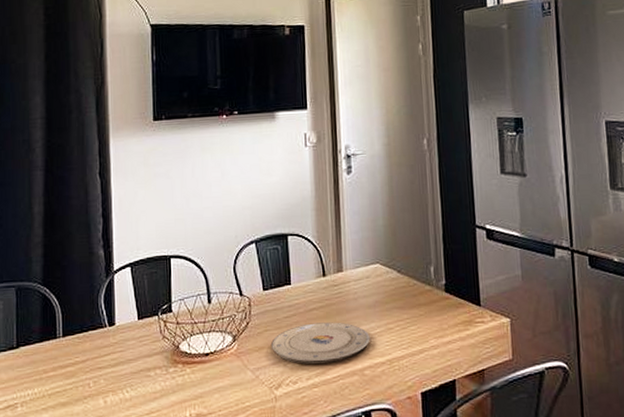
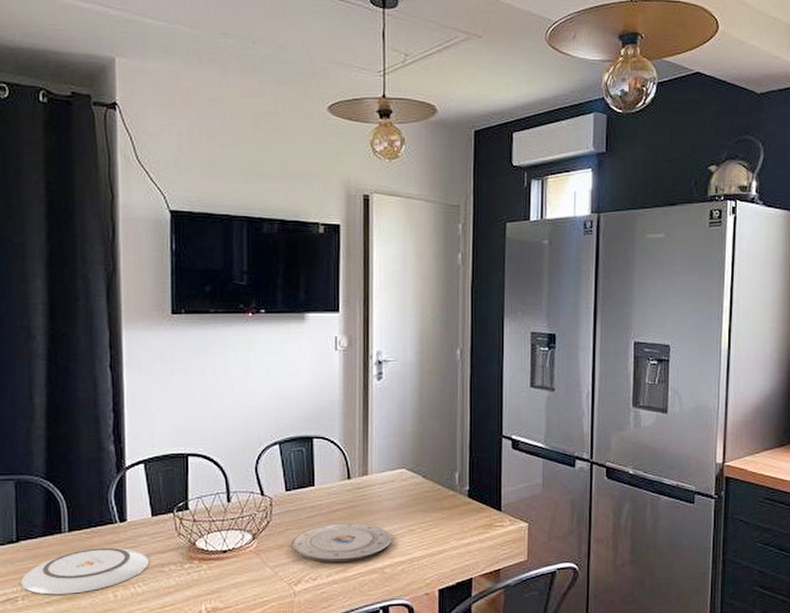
plate: none [20,352,137,401] -> present [21,547,150,595]

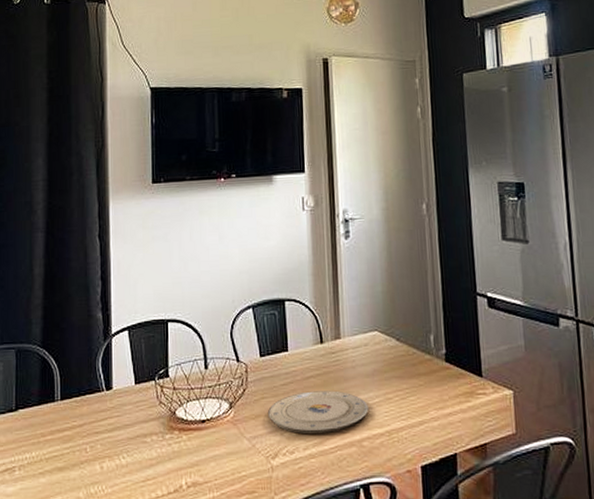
plate: present [21,547,150,595] -> none [18,416,133,465]

